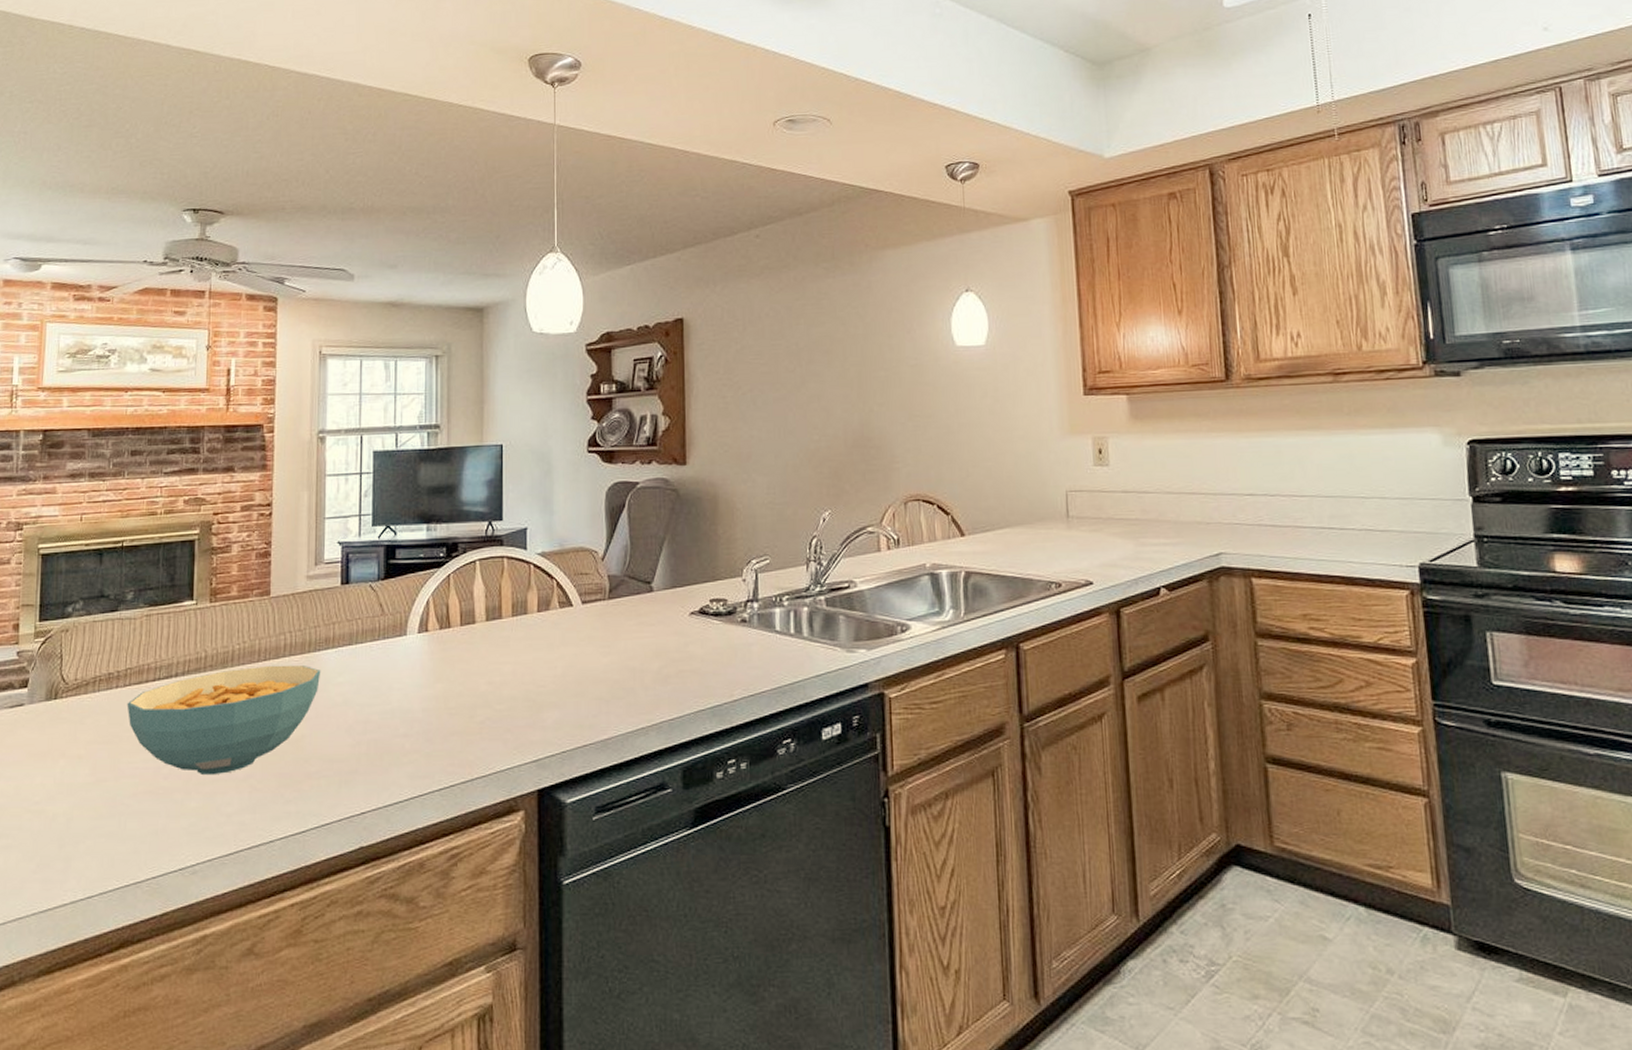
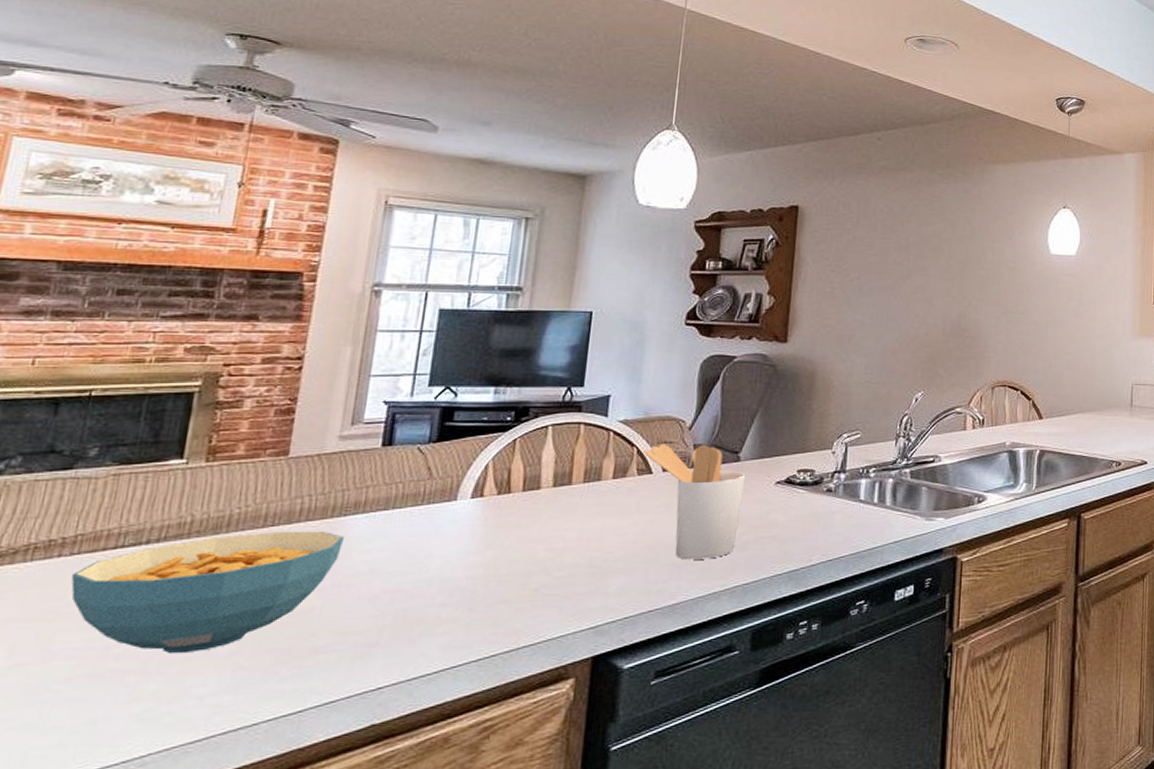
utensil holder: none [562,575,660,694] -> present [643,443,746,560]

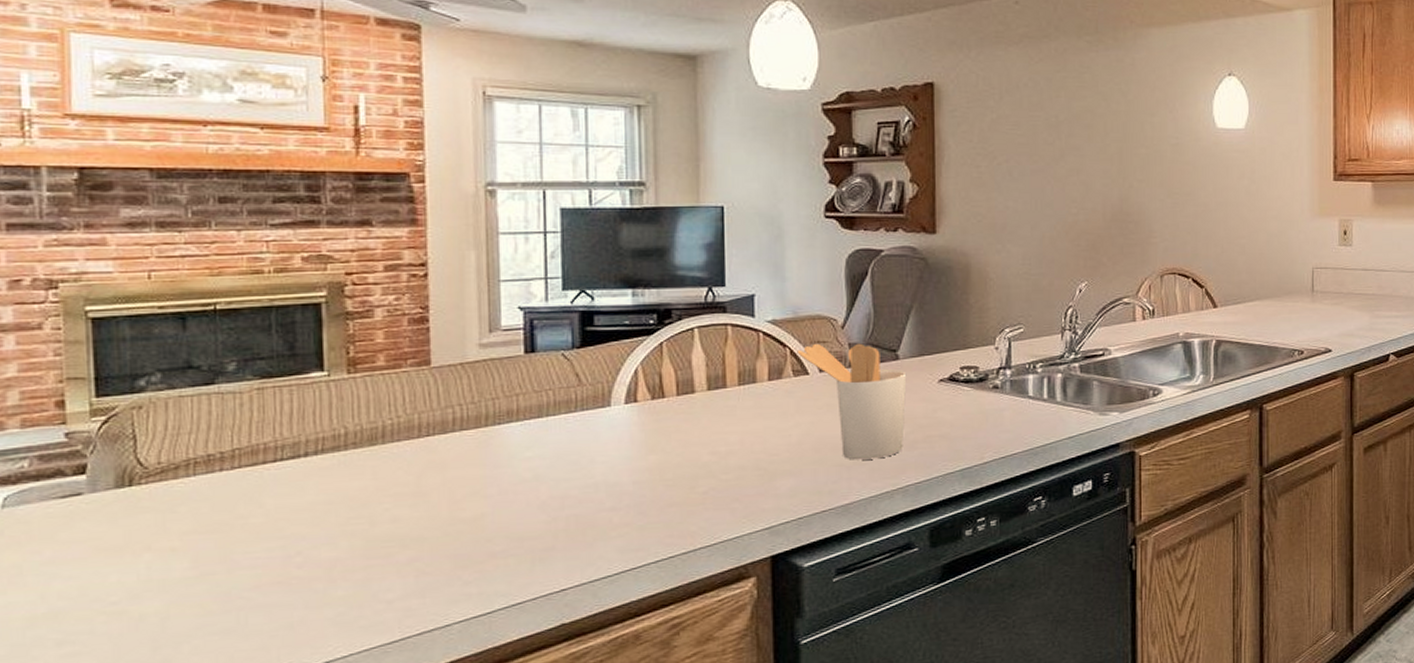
cereal bowl: present [71,530,345,654] -> none [237,440,503,562]

